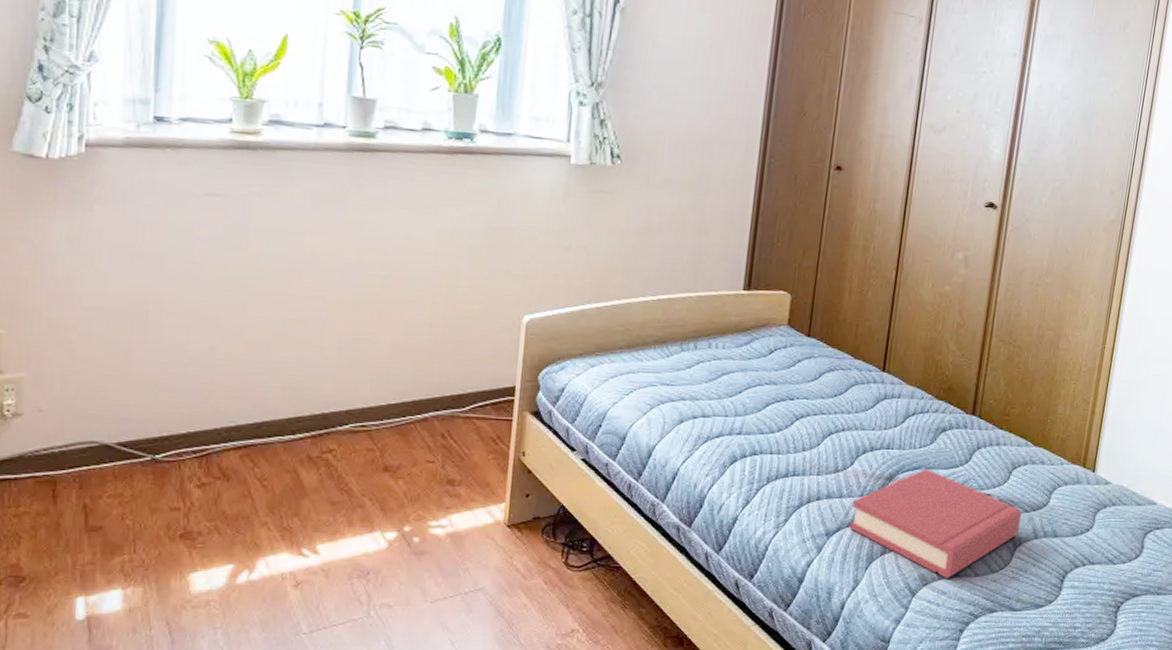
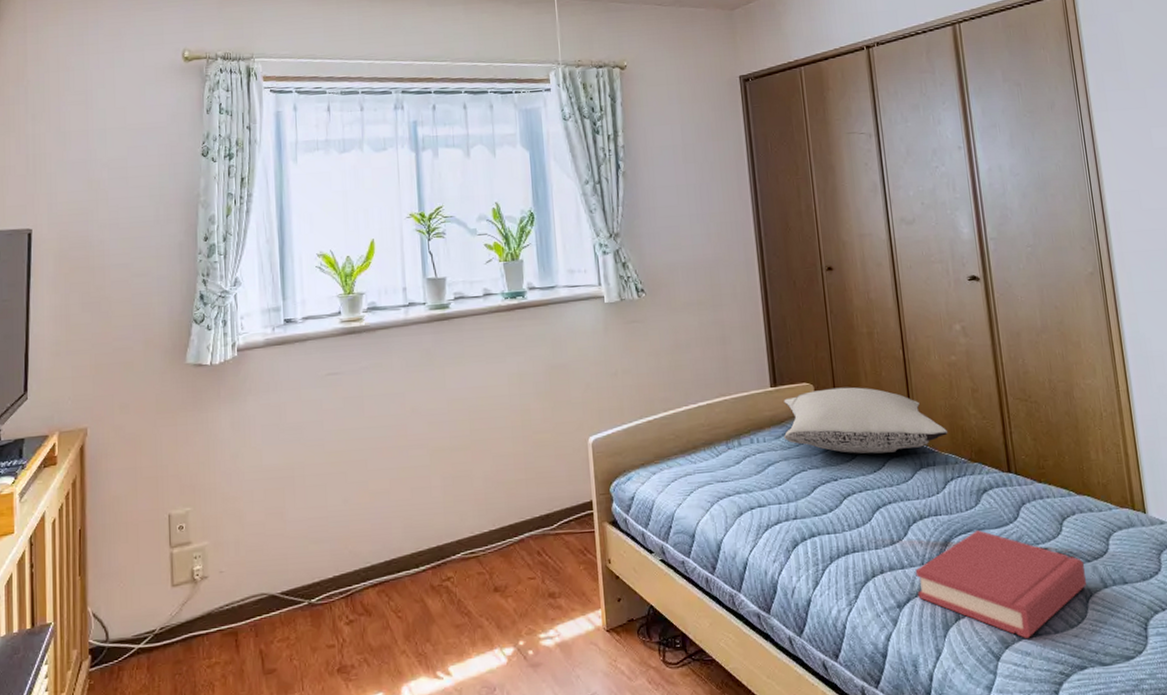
pillow: none [745,301,921,379] -> present [783,387,947,454]

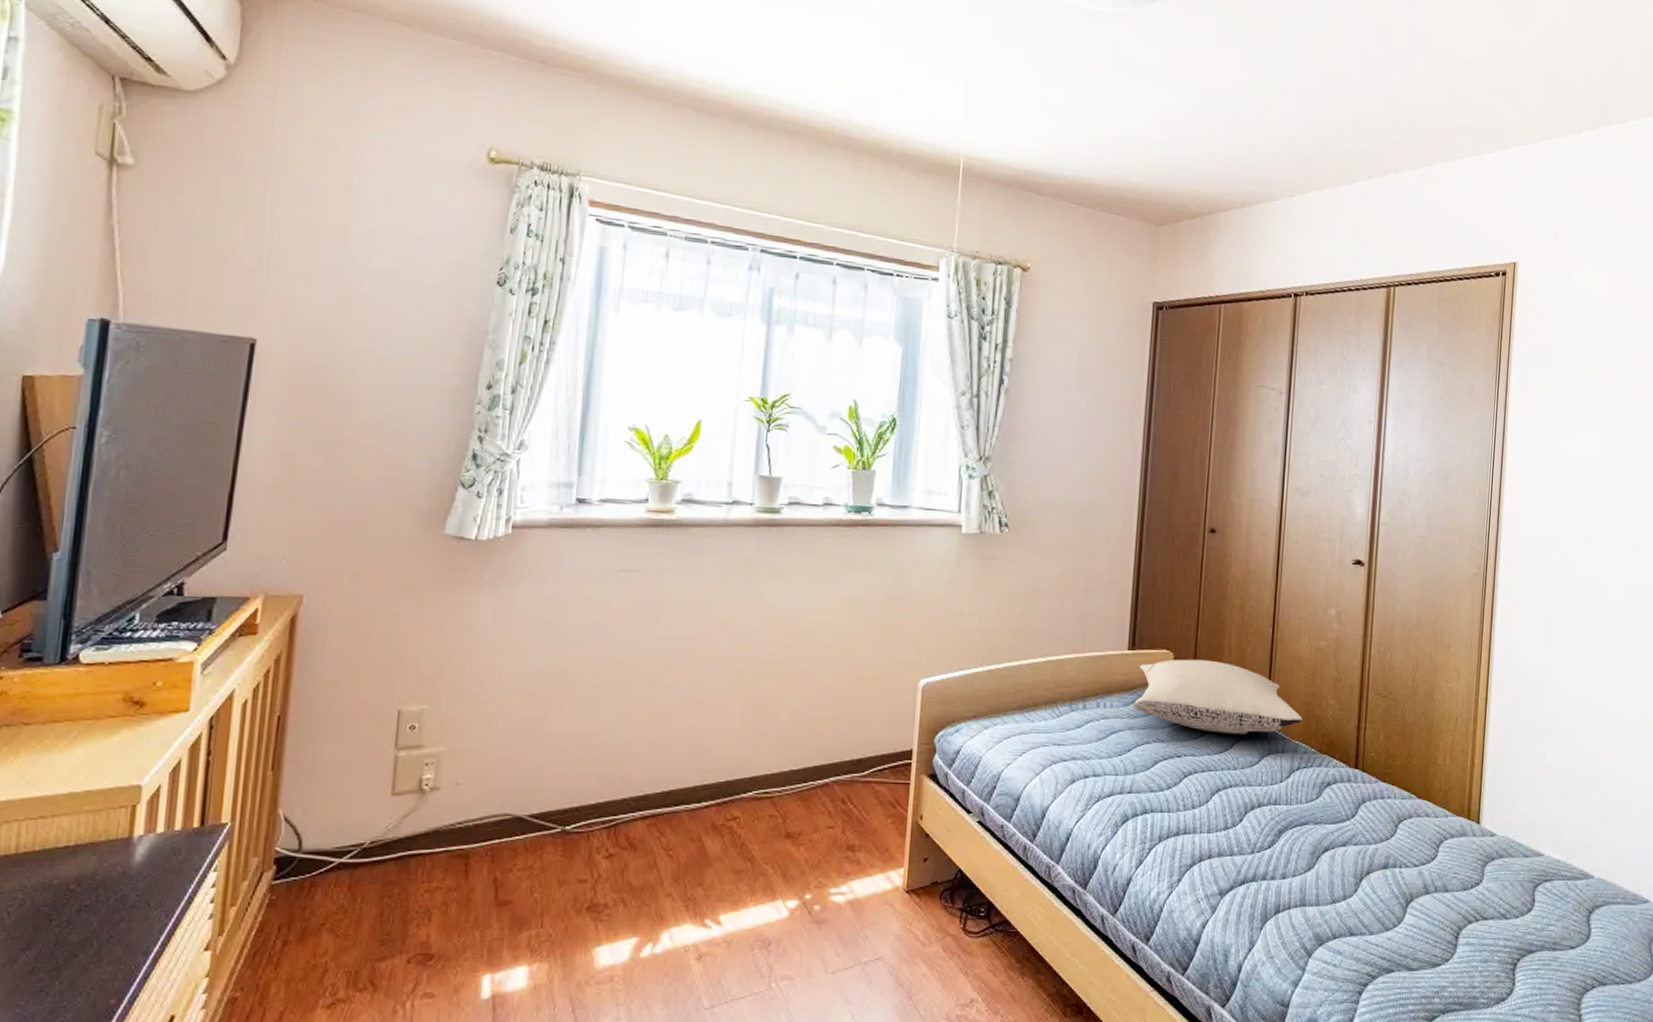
hardback book: present [915,530,1086,638] -> none [1242,824,1411,937]

